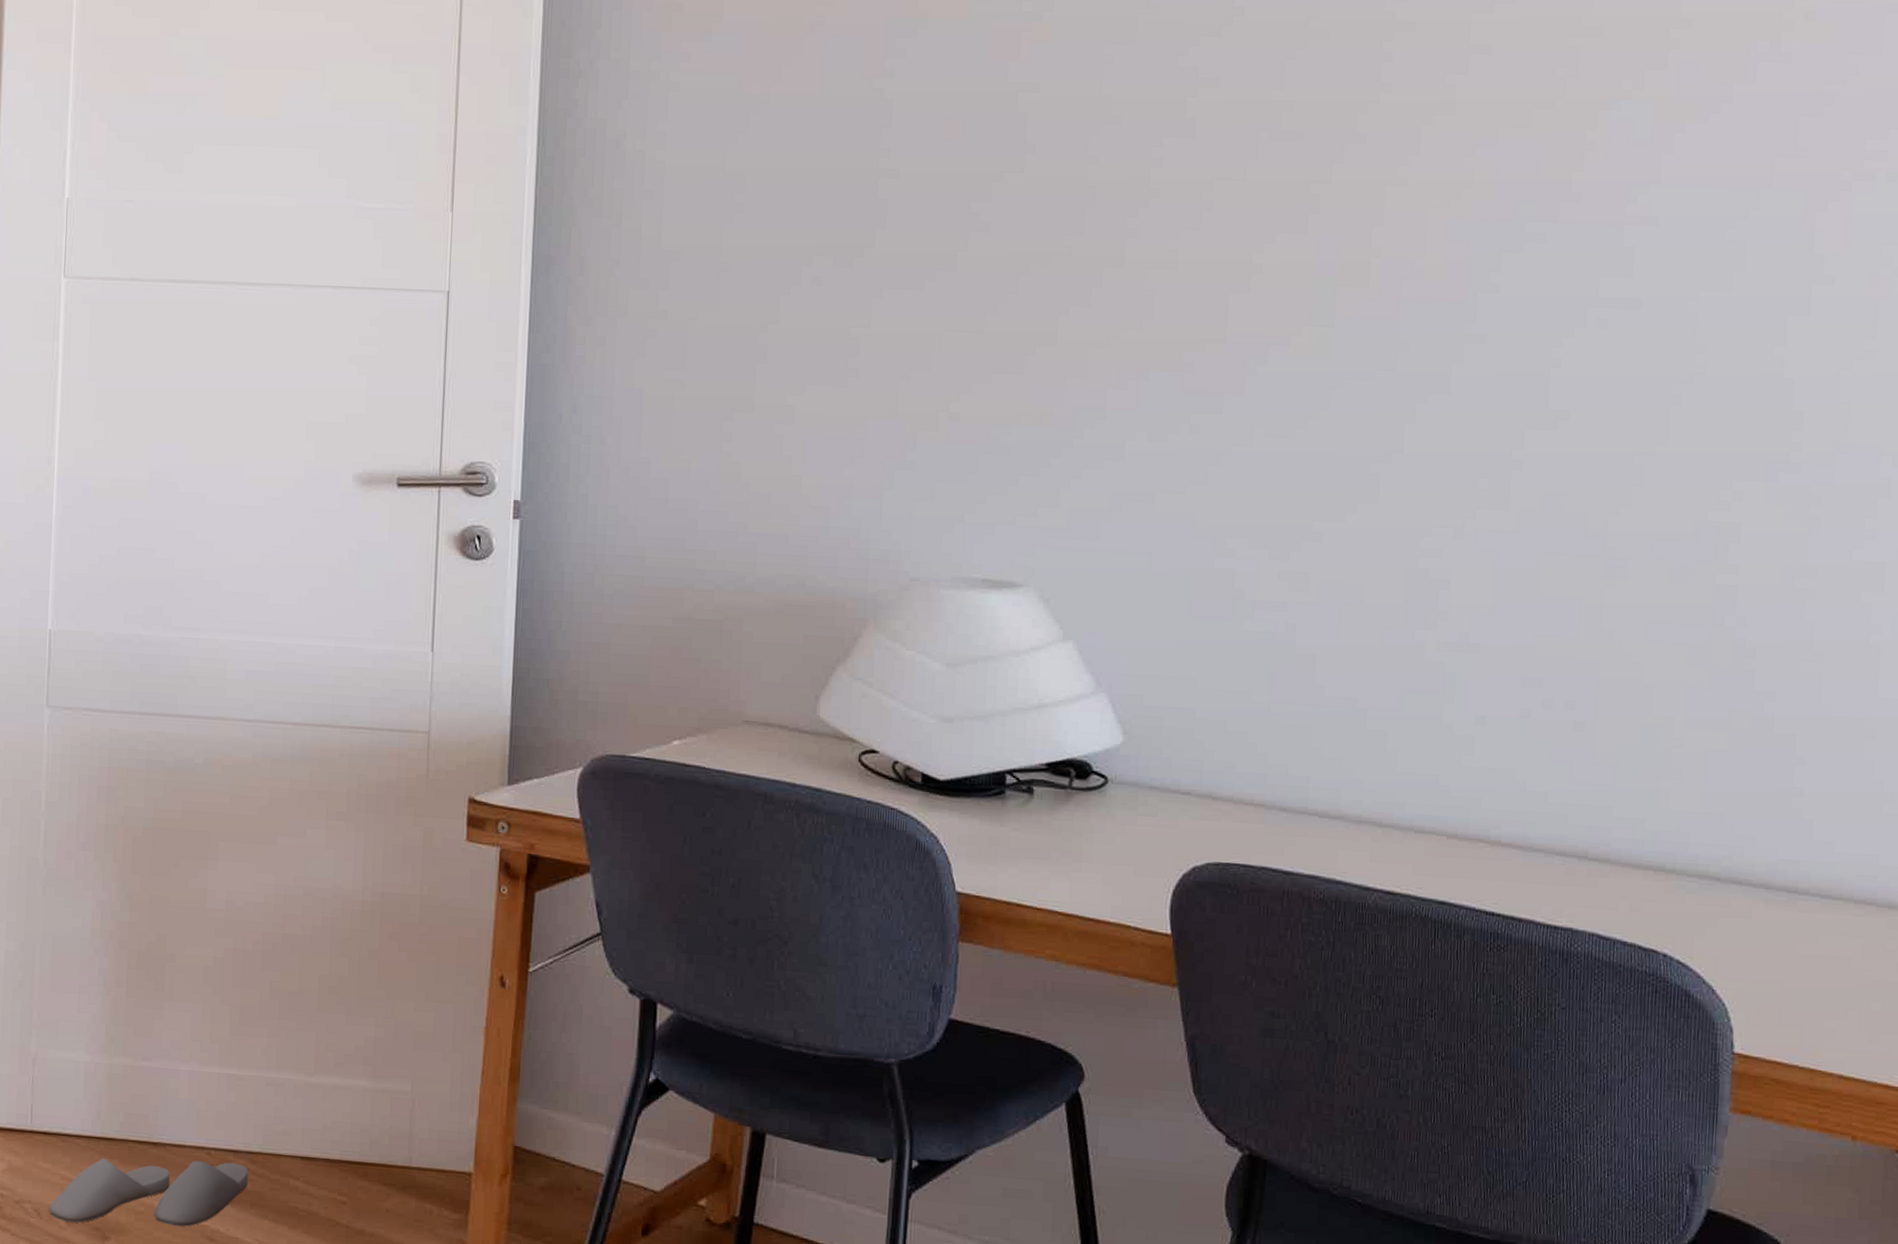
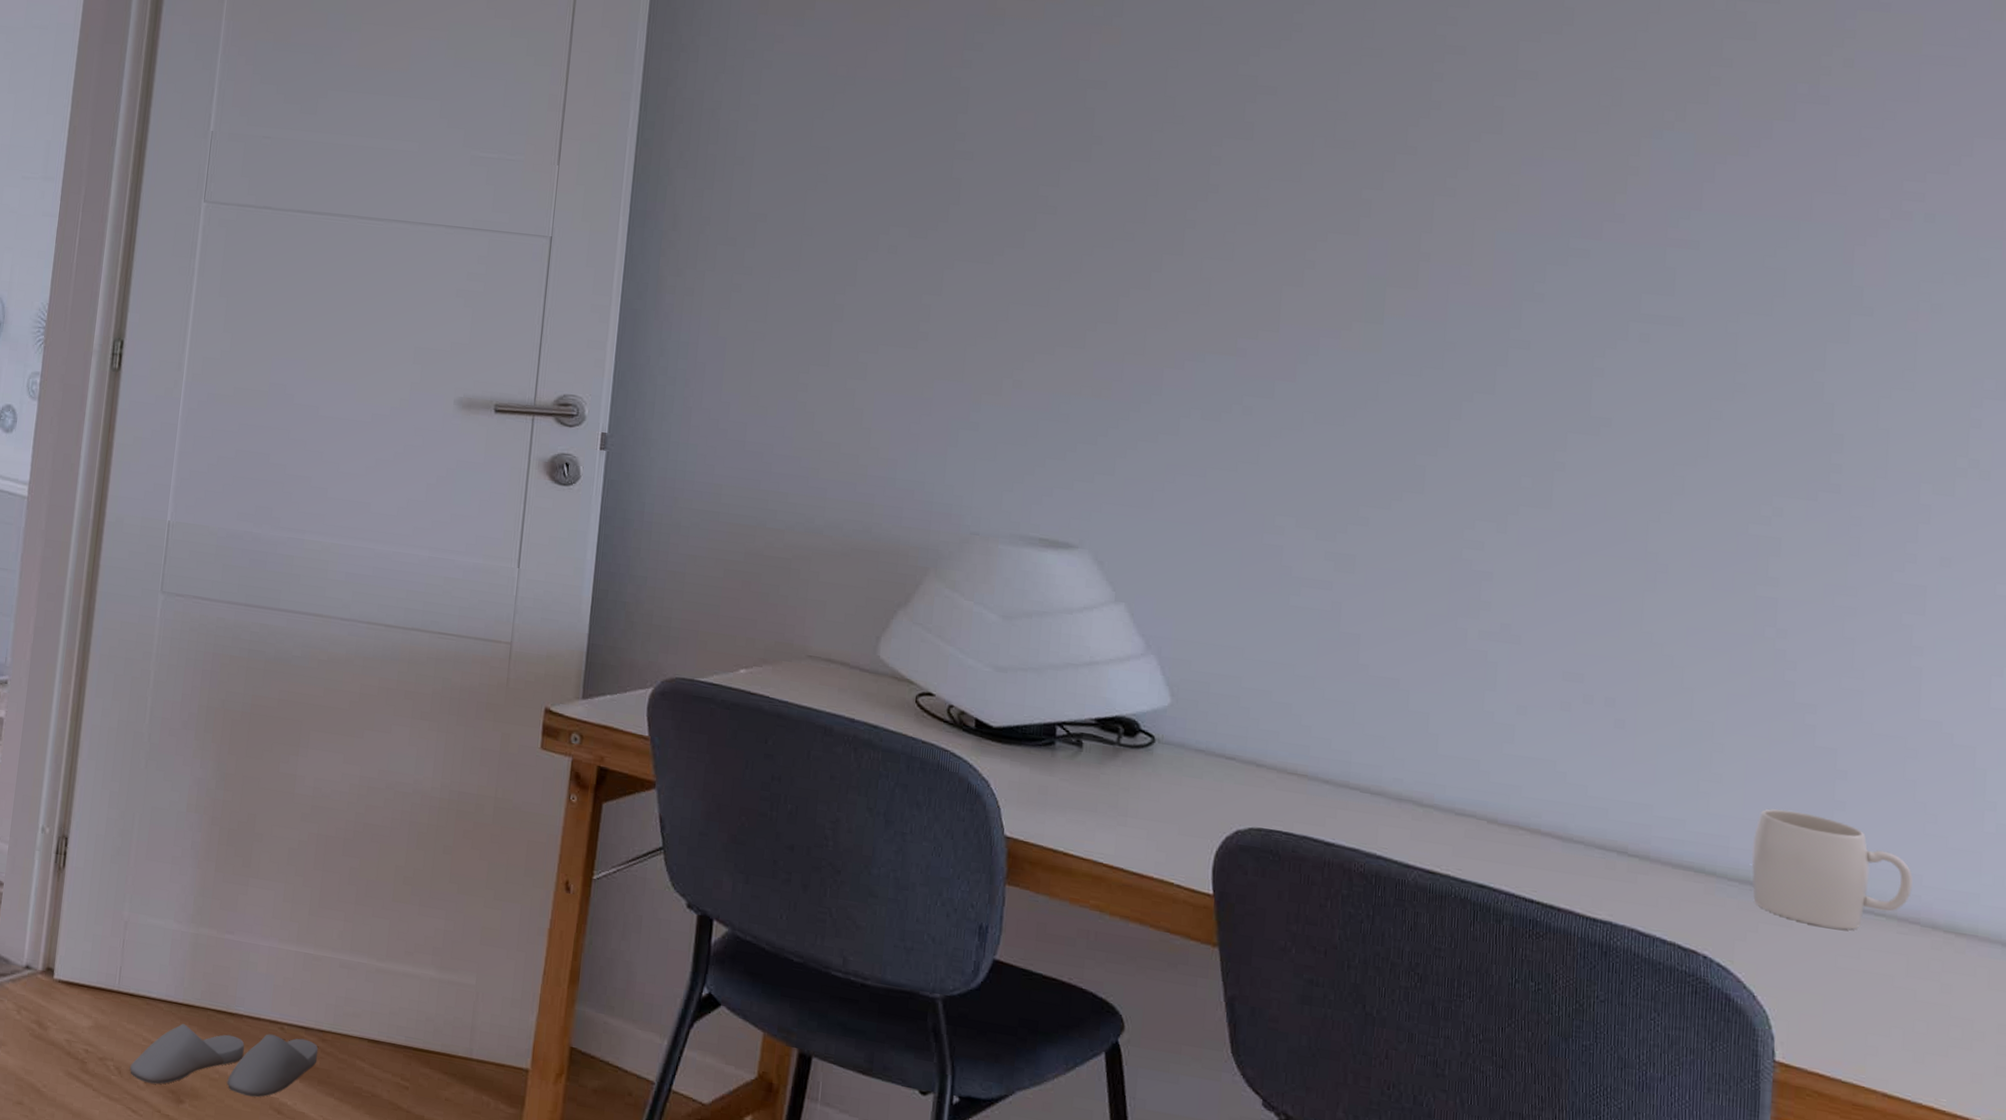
mug: none [1711,800,1870,917] -> present [1751,808,1913,930]

